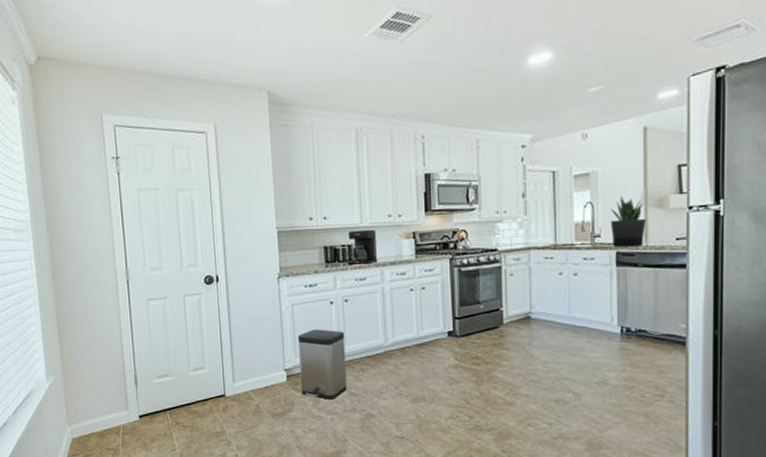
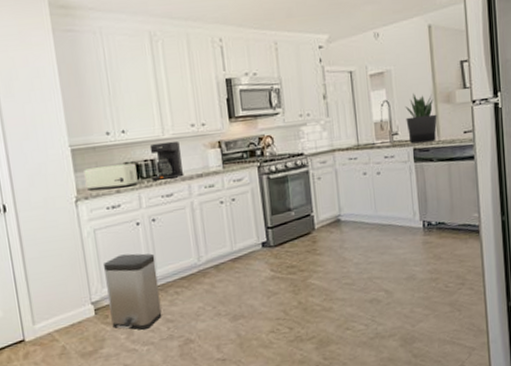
toaster: none [287,247,335,270] -> present [83,163,138,191]

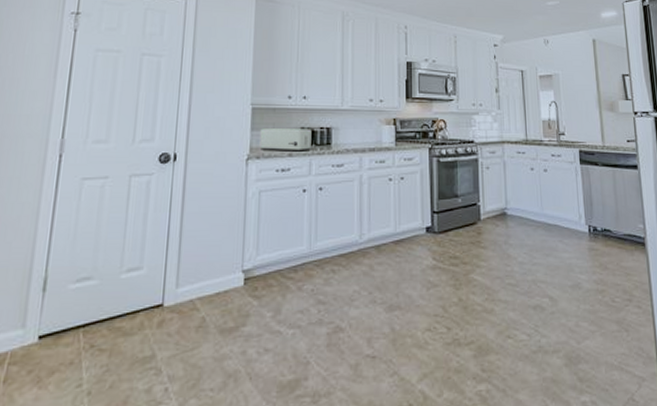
pedal bin: present [103,253,162,330] -> none [260,221,316,309]
coffee maker: present [149,140,184,182] -> none [325,112,357,150]
planter: present [405,93,437,144] -> none [571,98,602,147]

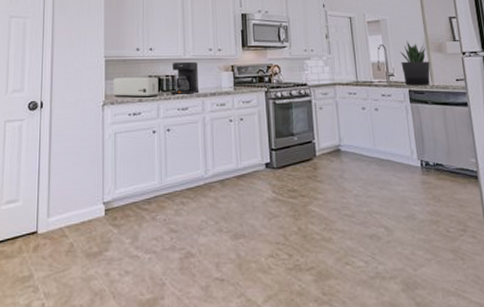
coffee maker: none [325,112,357,150] -> present [171,61,200,96]
planter: none [571,98,602,147] -> present [400,41,431,87]

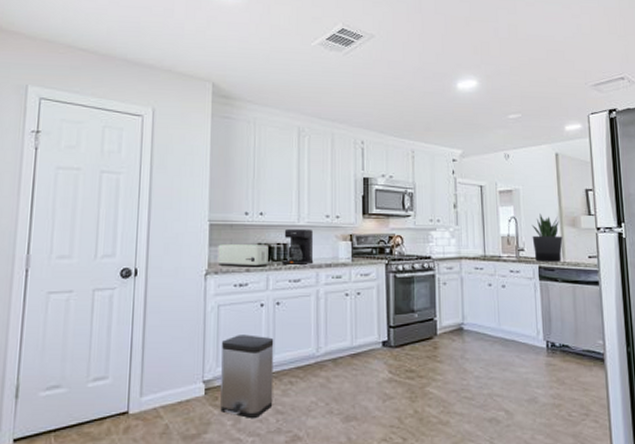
pedal bin: none [118,159,167,237] -> present [220,334,274,418]

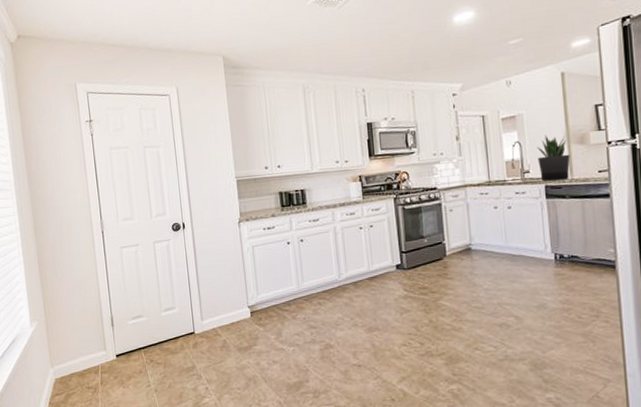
toaster: present [218,244,269,267] -> none [246,192,290,214]
pedal bin: present [220,334,274,418] -> none [259,267,307,333]
coffee maker: present [282,228,314,266] -> none [300,174,329,209]

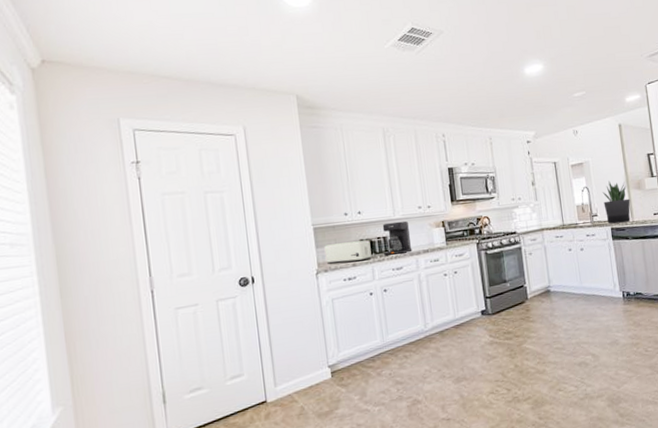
toaster: none [246,192,290,214] -> present [324,240,372,264]
coffee maker: none [300,174,329,209] -> present [382,220,413,257]

